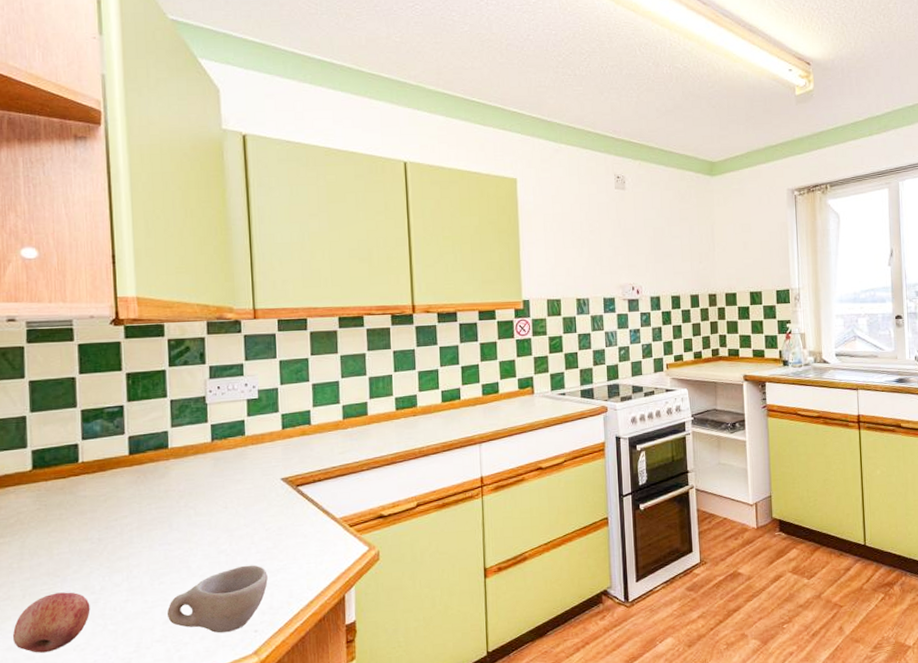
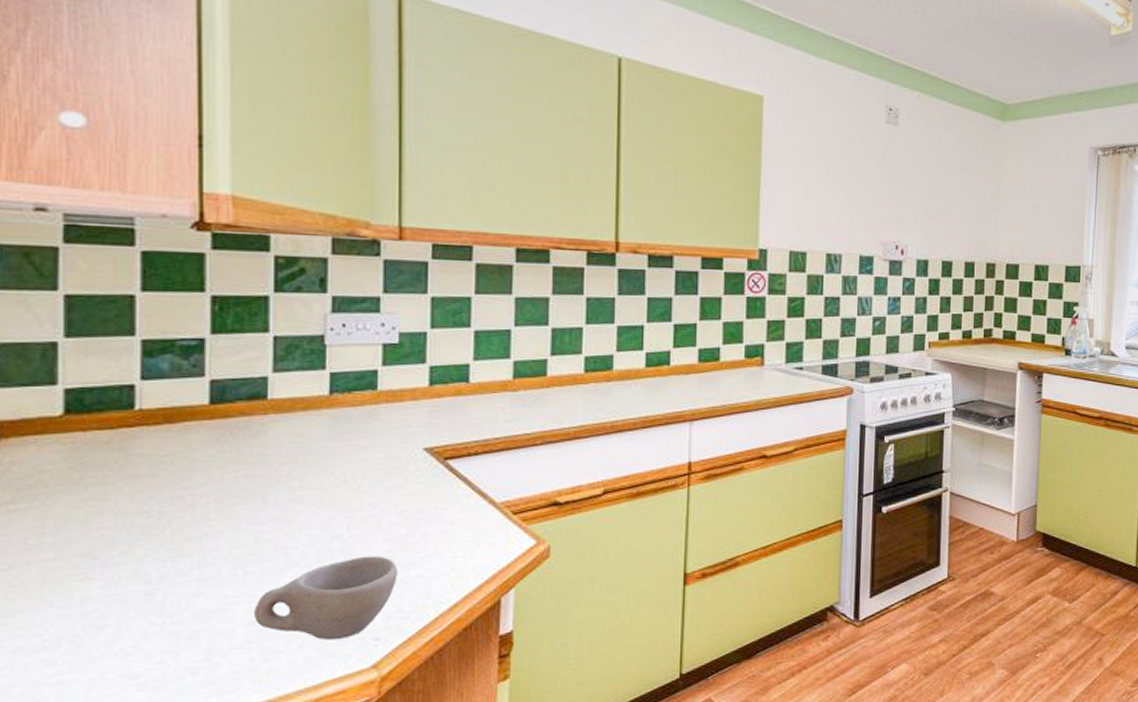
fruit: present [12,592,90,653] -> none [23,579,142,658]

